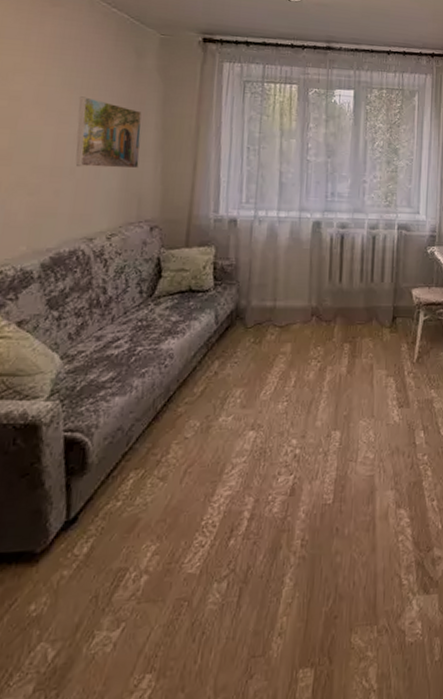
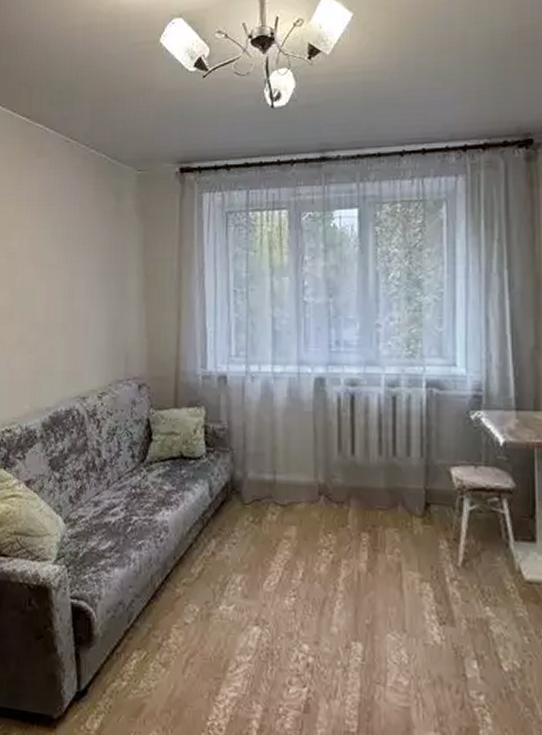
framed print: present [75,96,142,169] -> none [66,247,124,322]

